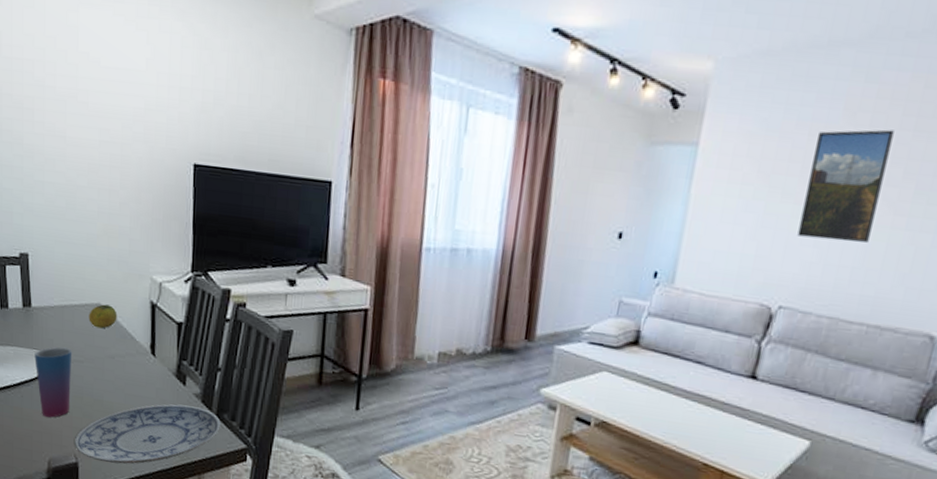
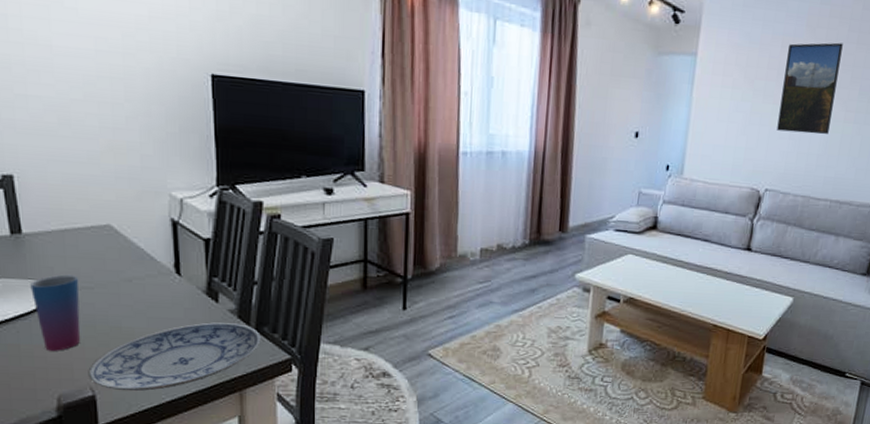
fruit: present [89,304,117,329] -> none [96,225,132,251]

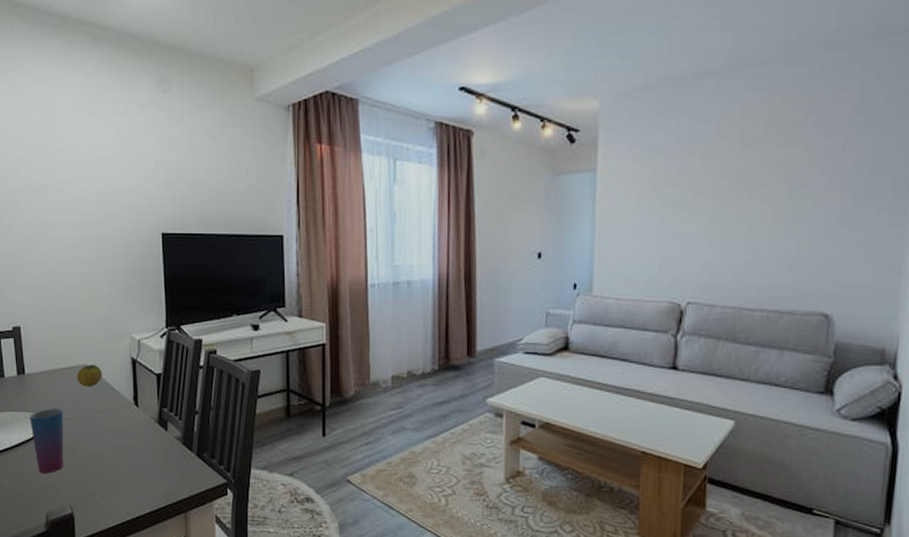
plate: present [88,322,261,392] -> none [69,448,201,511]
fruit: none [96,225,132,251] -> present [77,364,102,387]
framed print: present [777,42,843,135] -> none [693,141,762,240]

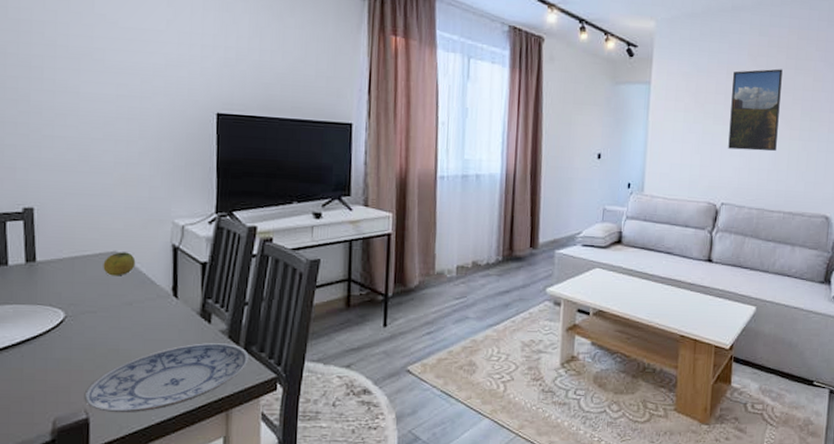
cup: present [29,407,64,474] -> none [38,299,84,374]
plate: none [69,448,201,511] -> present [84,343,249,413]
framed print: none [693,141,762,240] -> present [728,68,783,151]

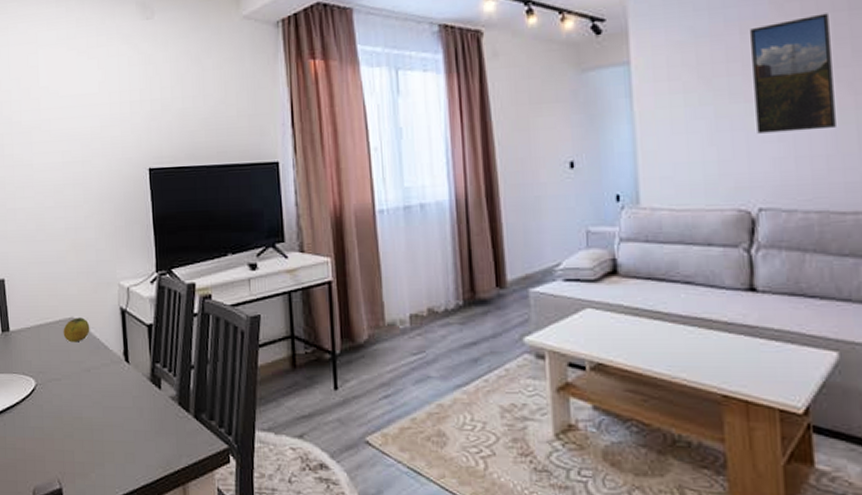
plate: present [84,343,249,413] -> none [56,410,200,485]

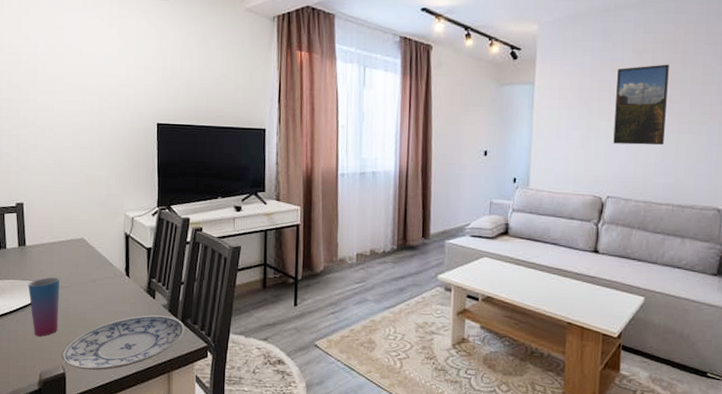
cup: none [14,367,51,443] -> present [28,276,60,337]
plate: none [56,410,200,485] -> present [61,315,185,371]
fruit: present [63,317,90,343] -> none [74,238,98,259]

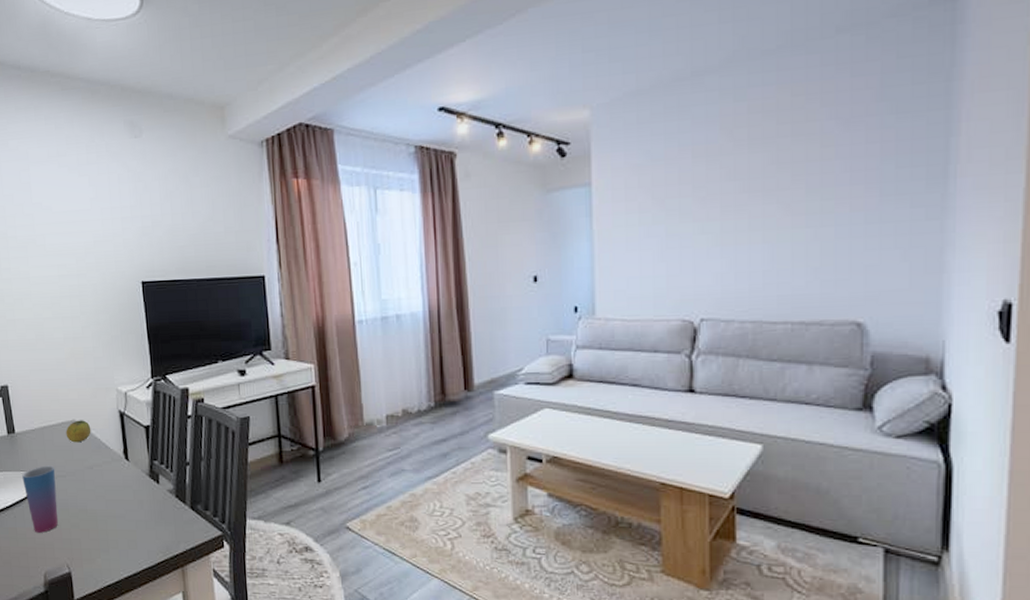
plate: present [61,315,185,371] -> none [65,502,196,568]
fruit: none [74,238,98,259] -> present [66,420,91,443]
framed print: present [613,64,669,145] -> none [702,139,773,251]

